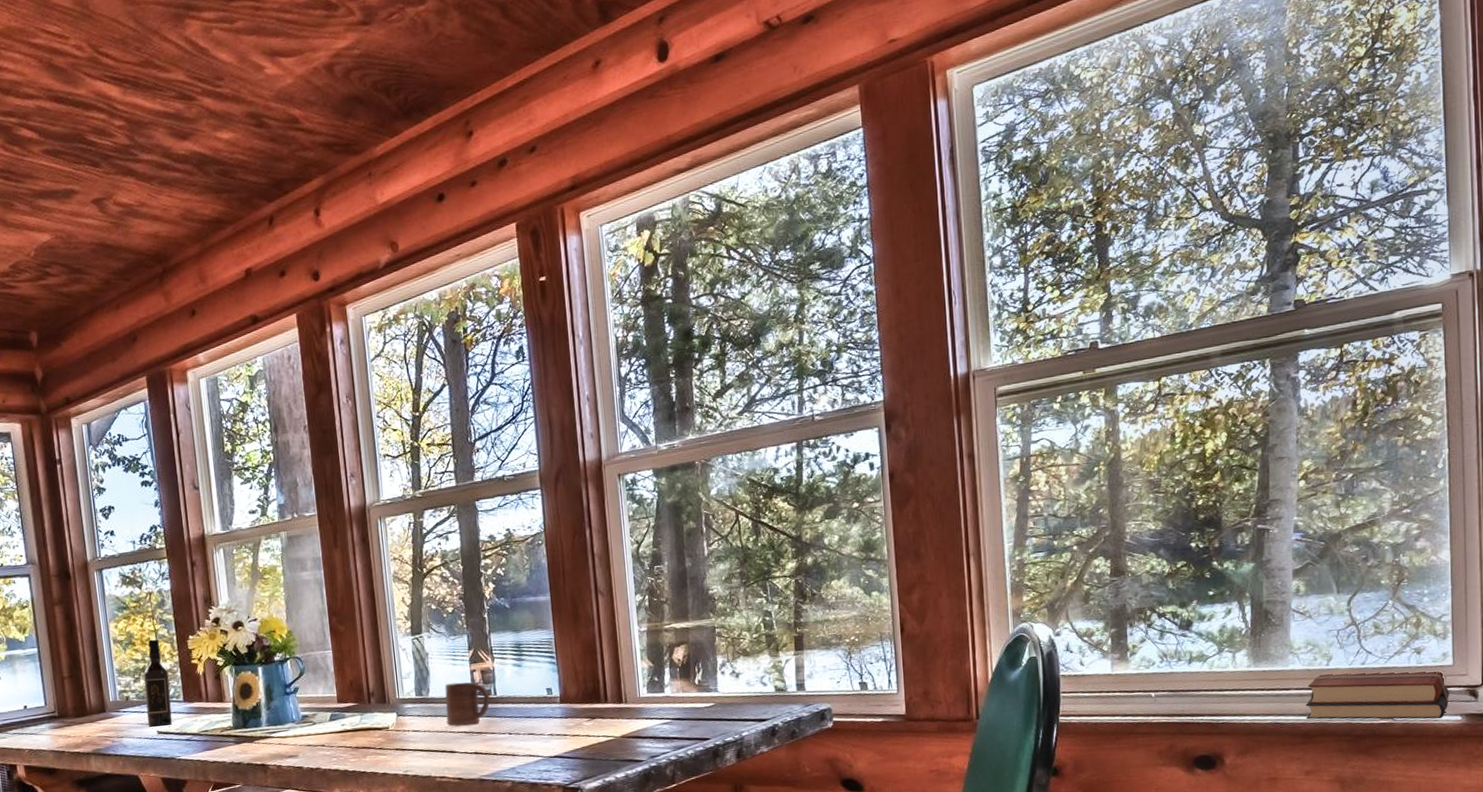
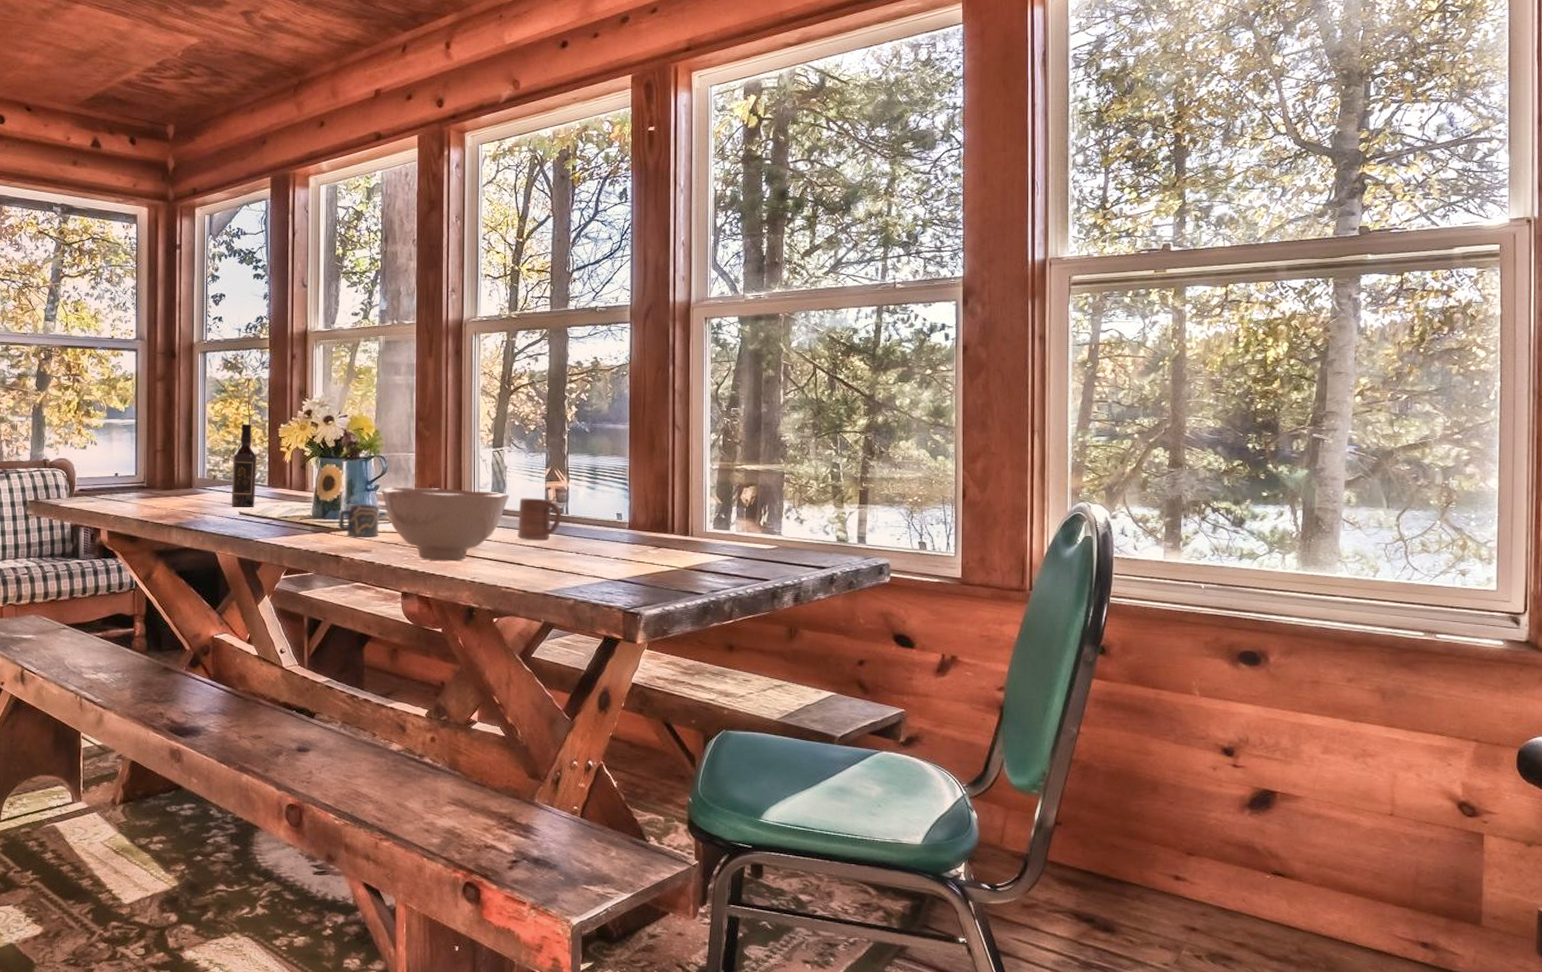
cup: none [260,707,303,744] -> present [338,503,380,537]
bowl: none [301,680,434,759] -> present [381,487,509,562]
books: present [1305,671,1449,720] -> none [1350,583,1492,642]

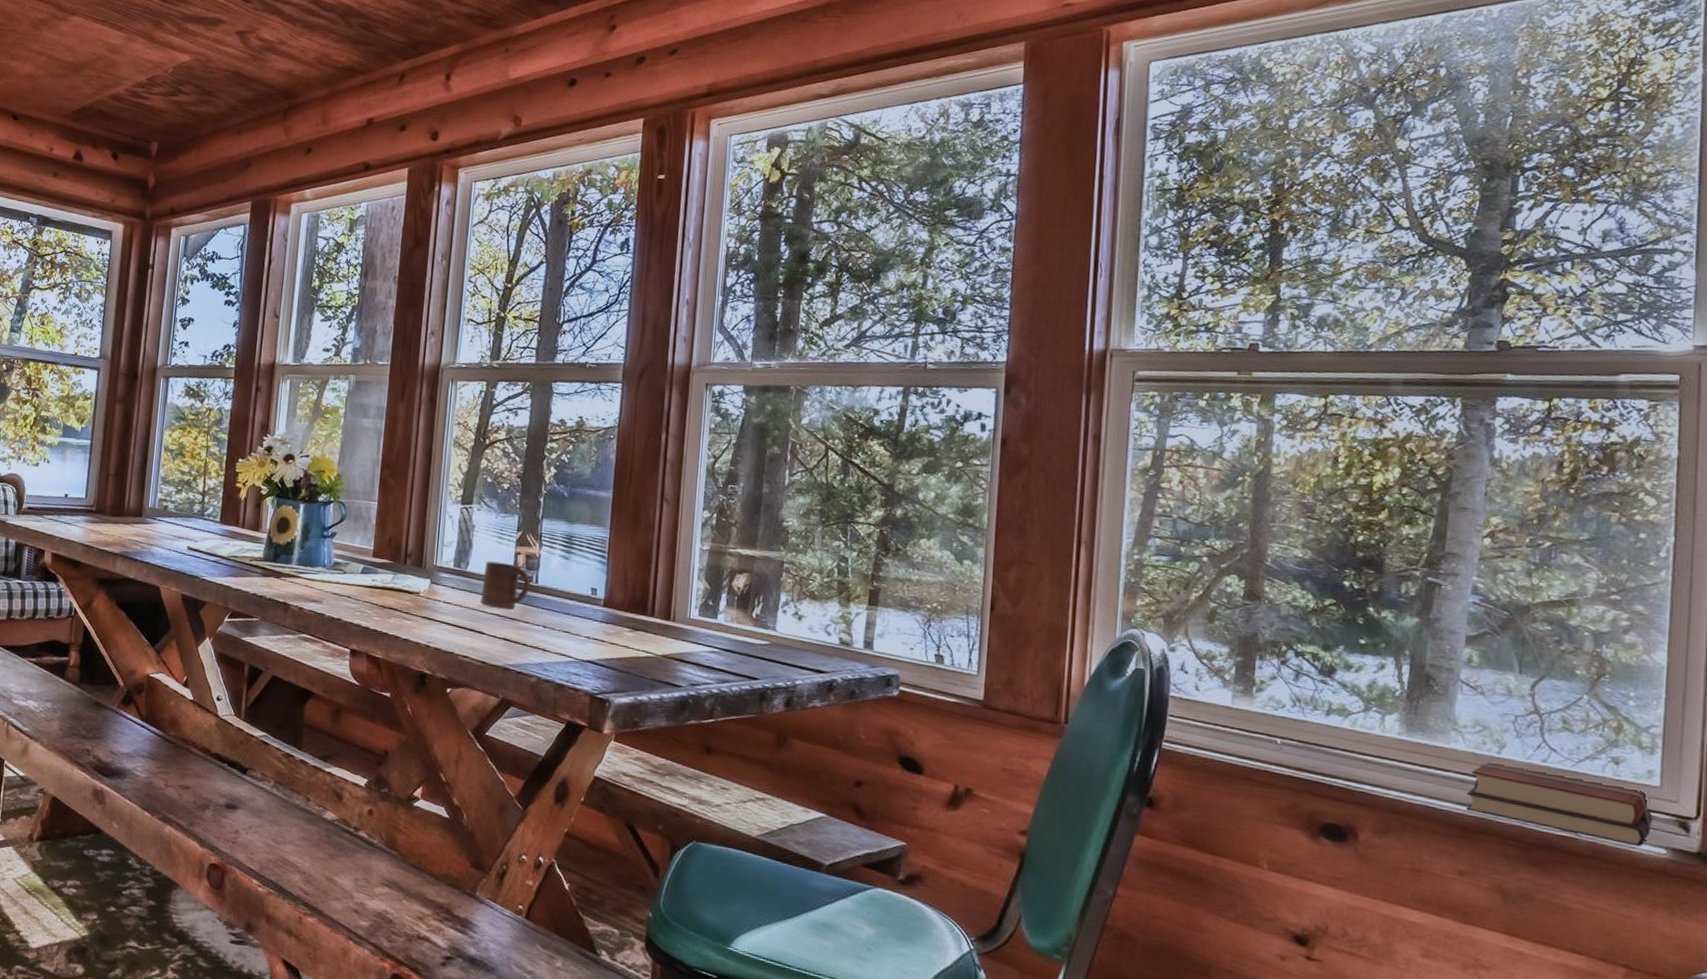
wine bottle: present [231,423,258,510] -> none [180,454,212,545]
cup: present [338,503,380,537] -> none [289,549,336,588]
bowl: present [381,487,509,562] -> none [337,536,475,623]
books: none [1350,583,1492,642] -> present [1465,760,1653,847]

